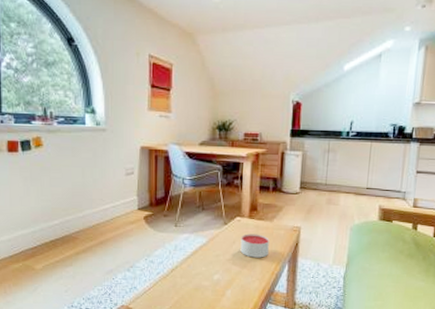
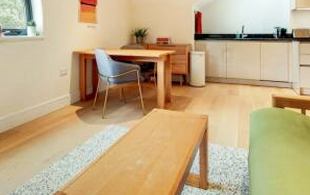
candle: present [240,234,269,258] -> none [158,122,182,144]

